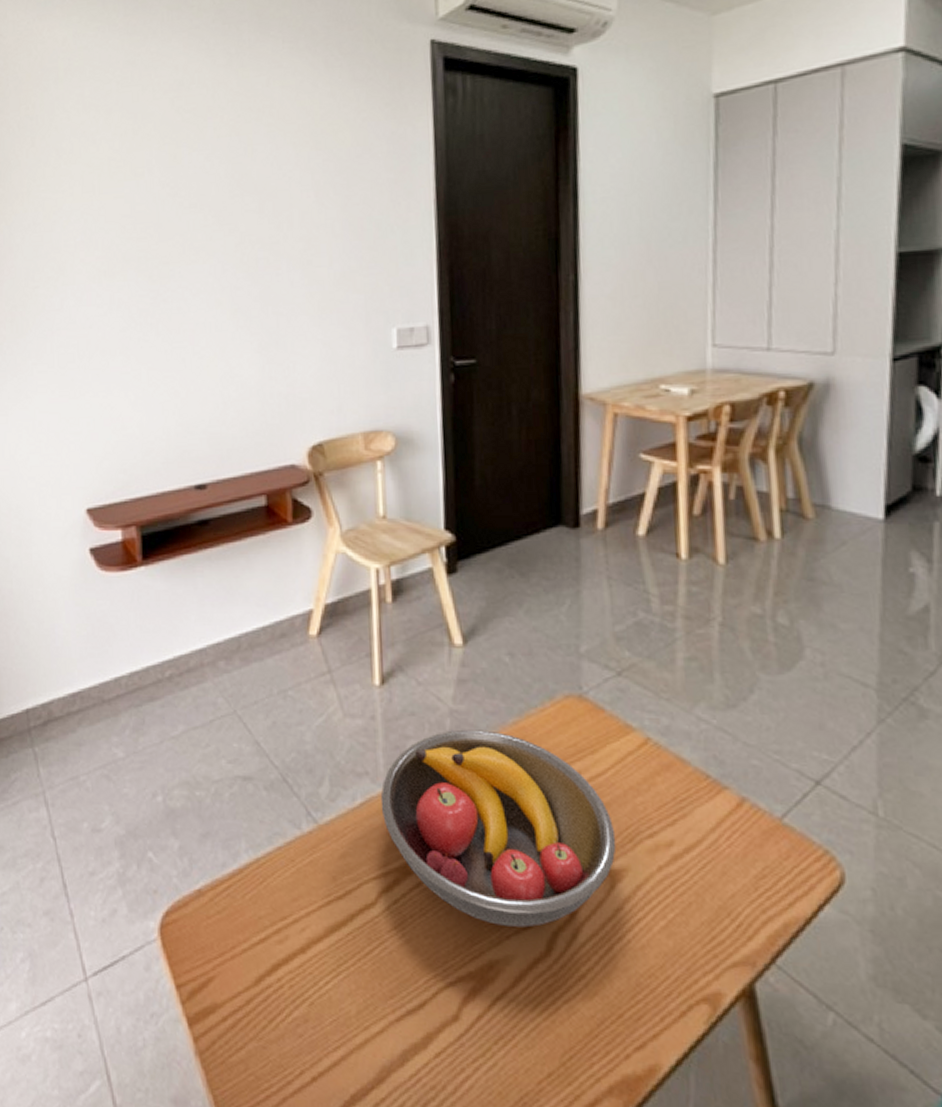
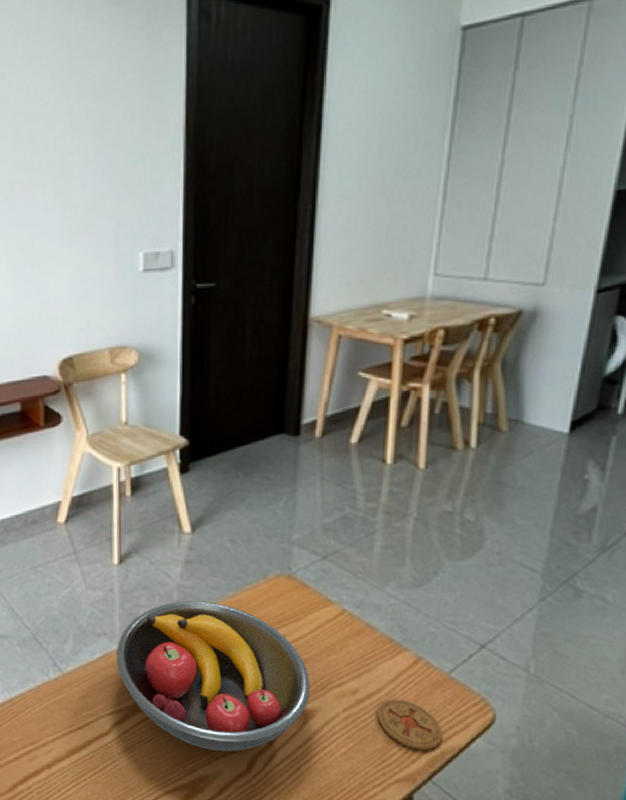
coaster: none [698,853,783,922] -> present [376,698,442,750]

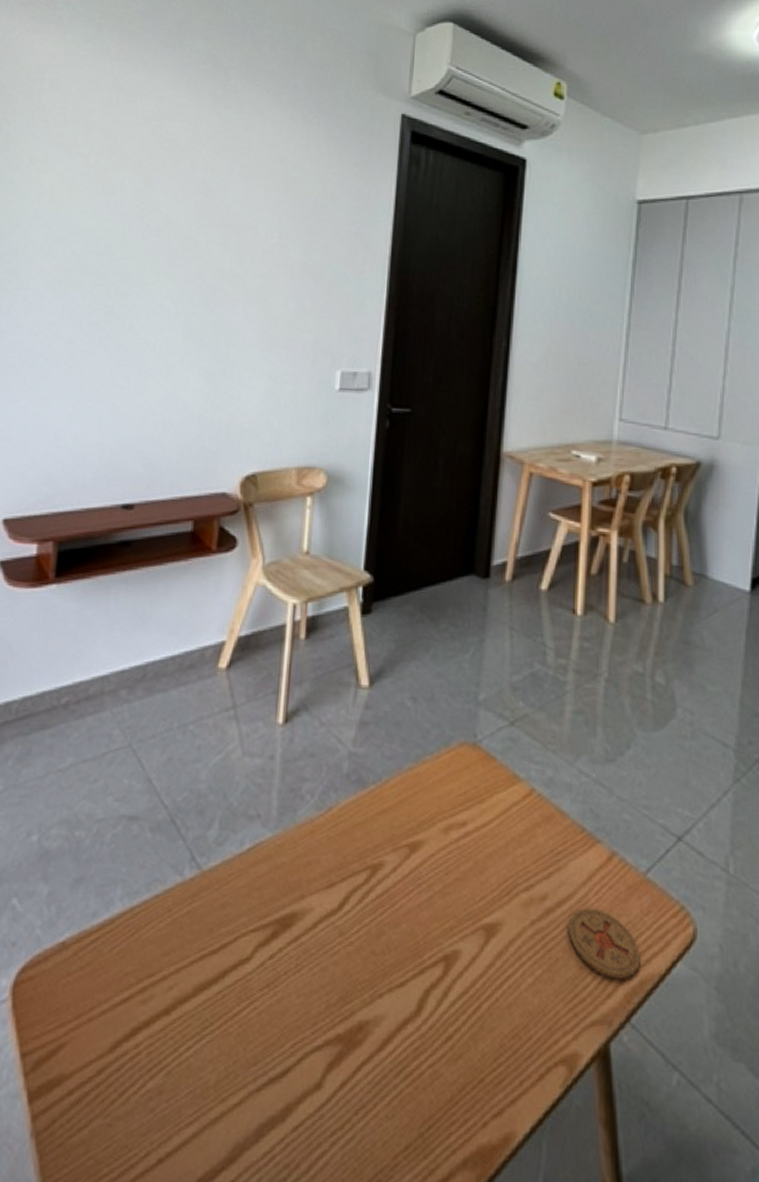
fruit bowl: present [116,600,311,752] -> none [268,773,495,985]

